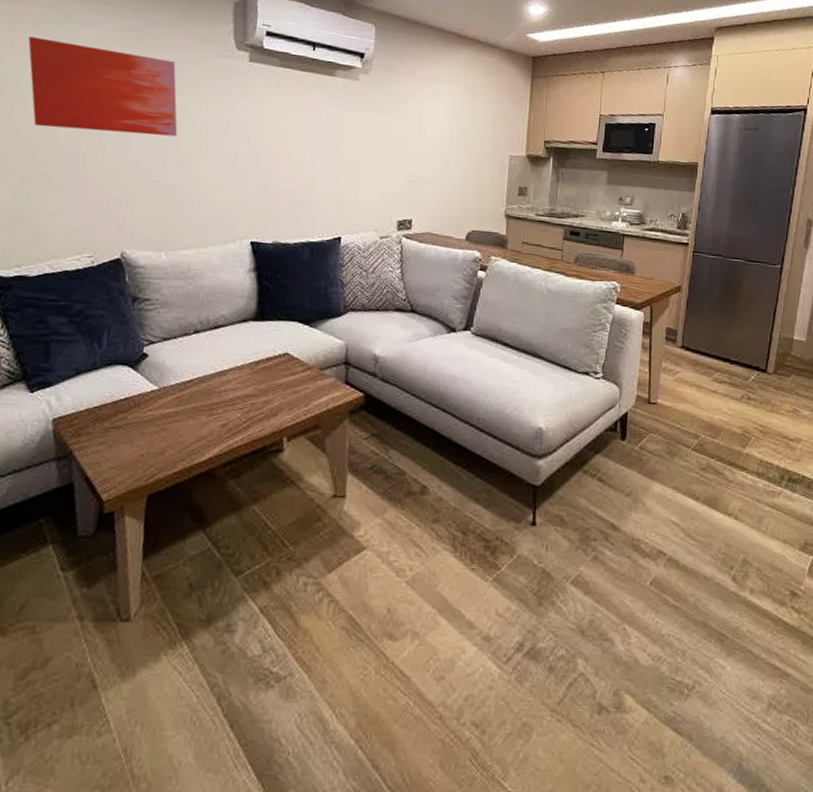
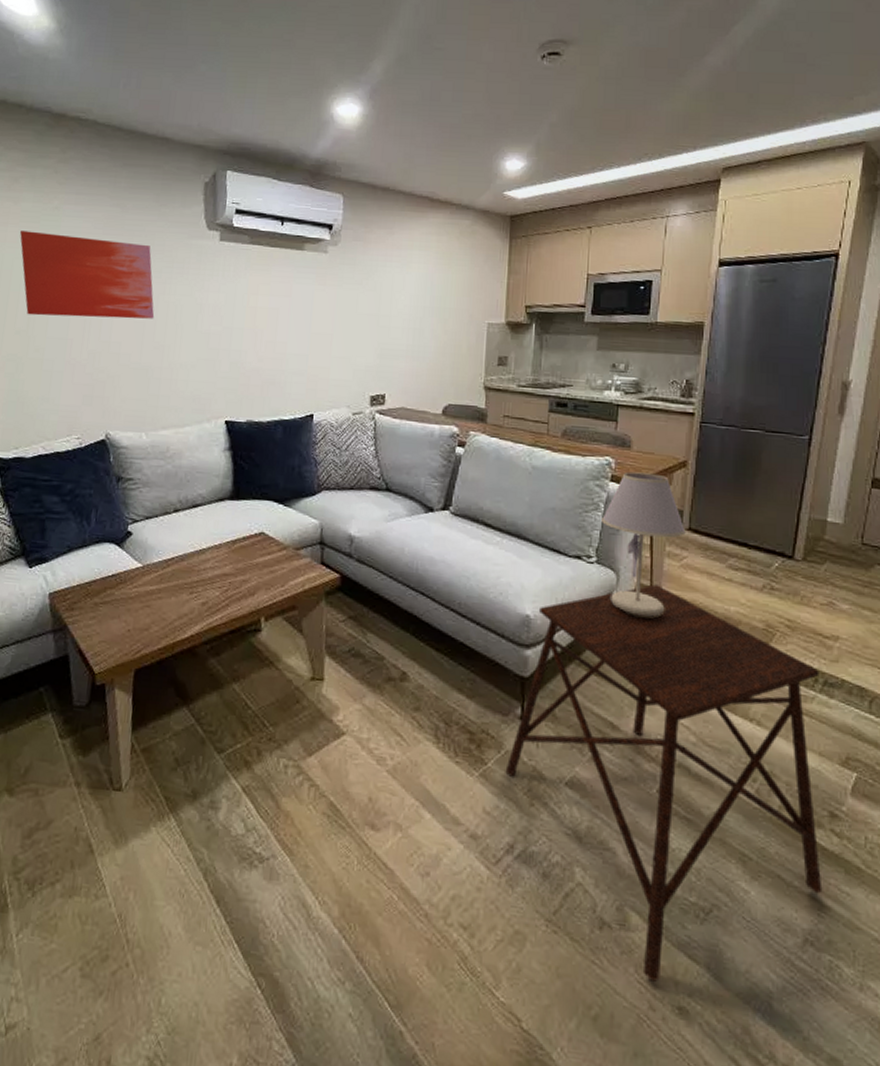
side table: none [517,397,785,756] -> present [505,584,823,982]
table lamp: none [608,295,679,427] -> present [602,471,686,617]

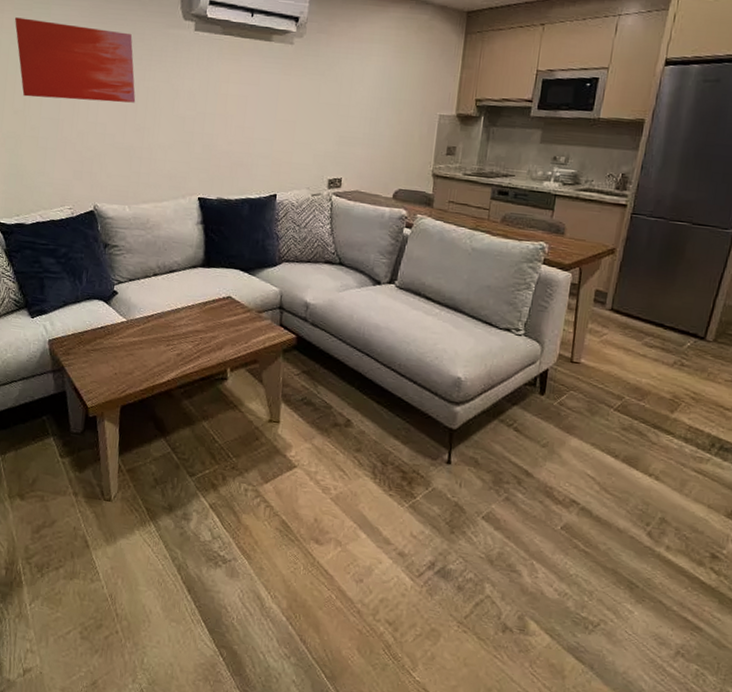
side table: present [505,584,823,982] -> none [431,356,717,675]
table lamp: present [602,471,686,617] -> none [532,256,608,385]

